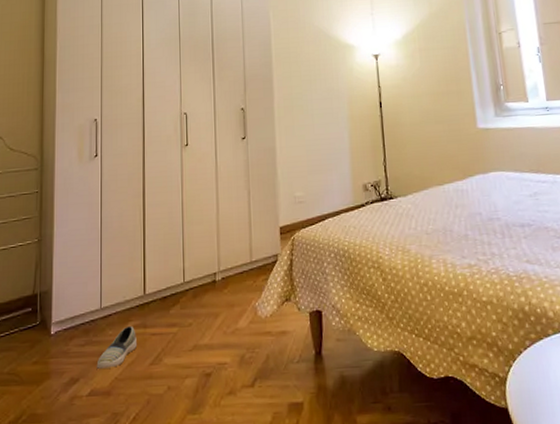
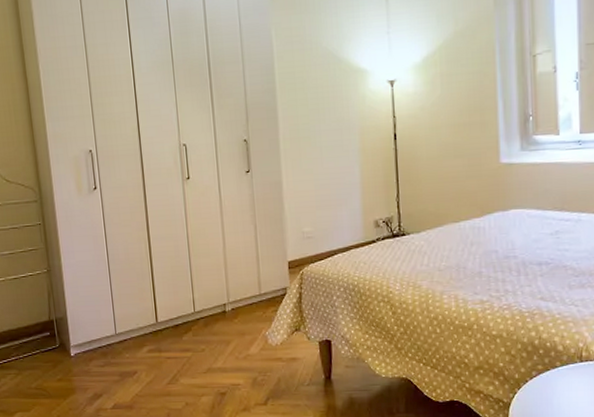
shoe: present [96,325,138,369] -> none [117,350,154,386]

